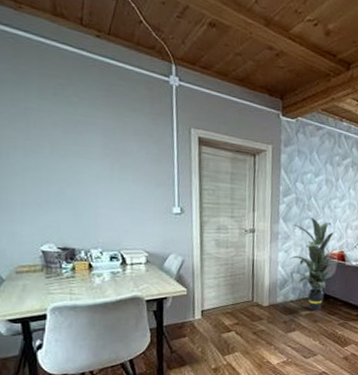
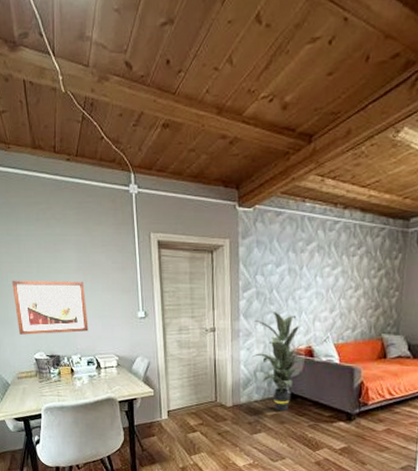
wall art: none [14,158,114,224] -> present [11,280,89,335]

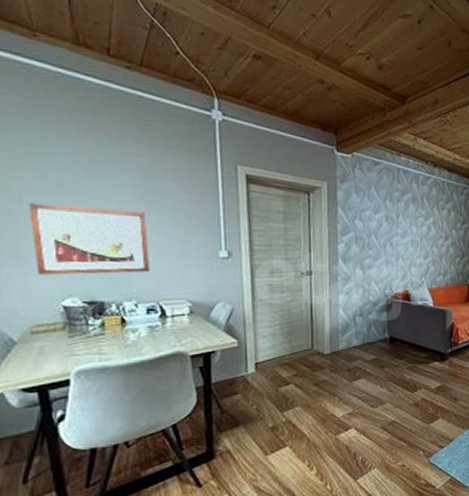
indoor plant: present [253,312,313,412] -> none [352,256,410,356]

